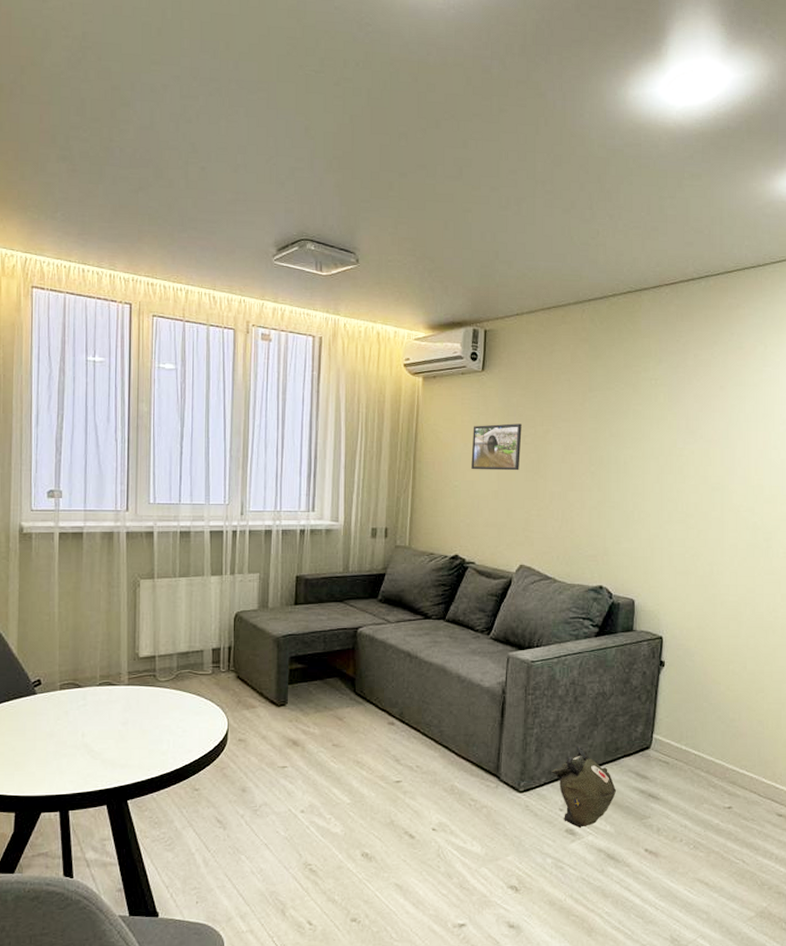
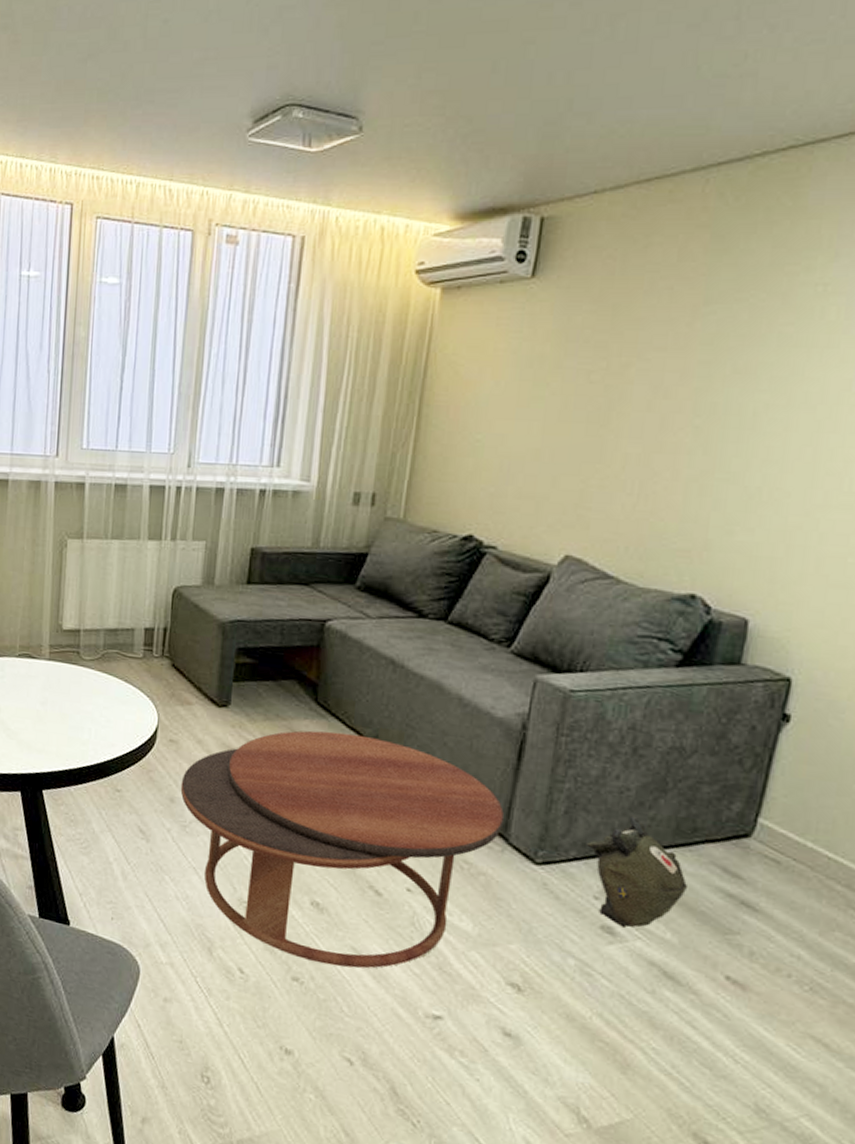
coffee table: none [250,714,496,903] -> present [180,730,505,968]
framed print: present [471,423,522,471] -> none [503,353,587,422]

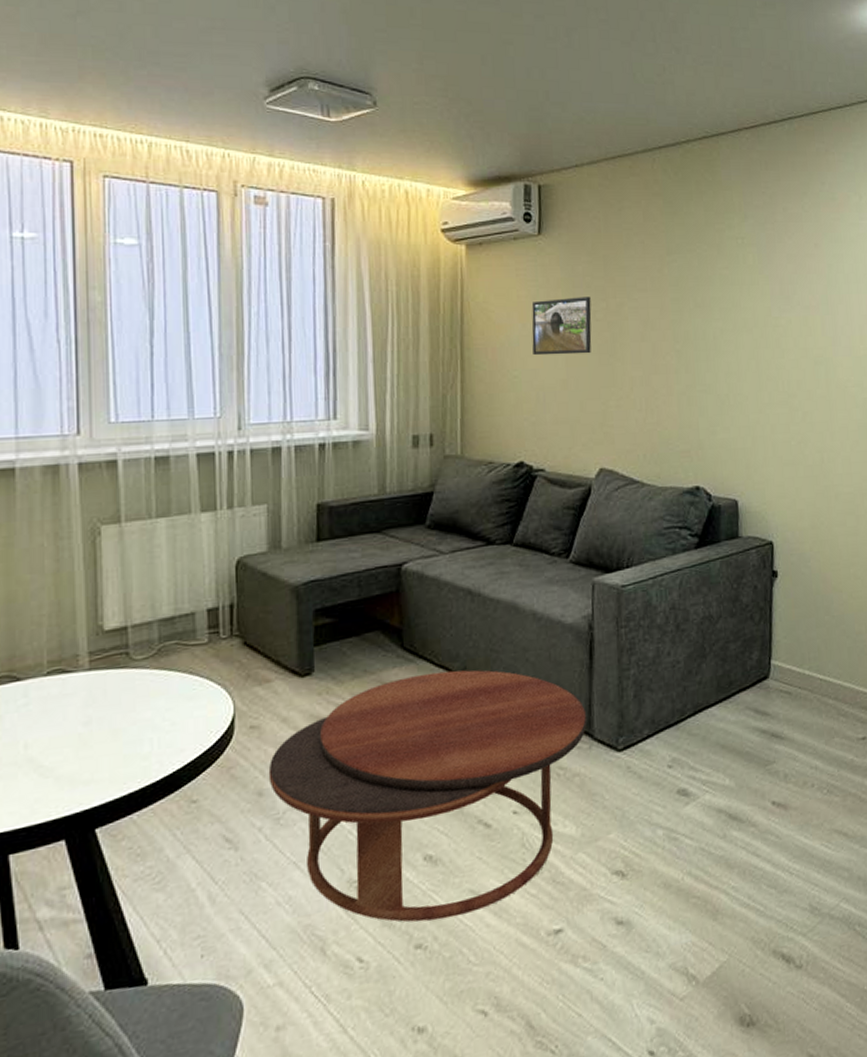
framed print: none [503,353,587,422] -> present [531,296,592,356]
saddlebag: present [586,815,687,929] -> none [655,684,733,787]

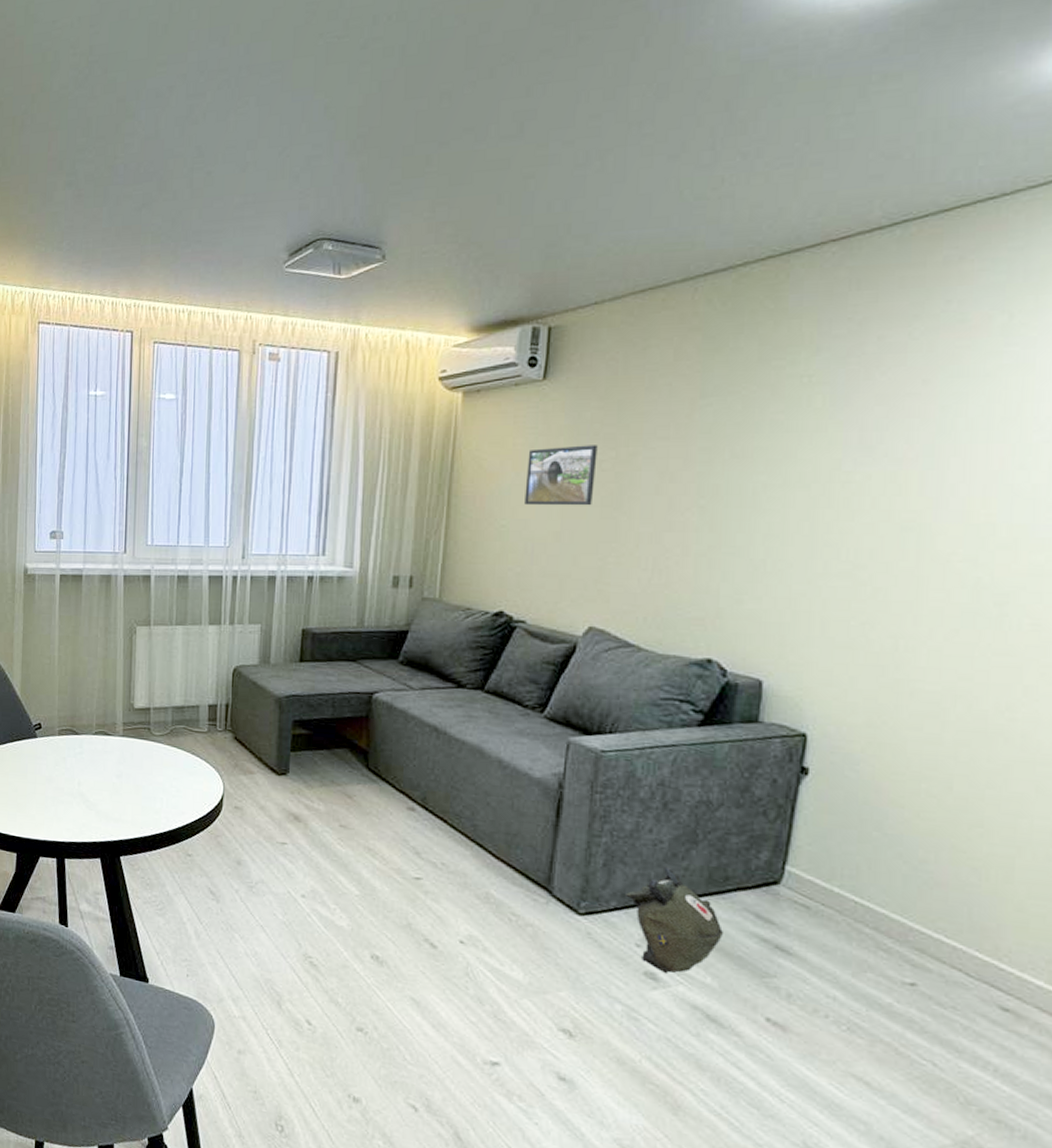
coffee table: present [268,670,587,922] -> none [246,794,547,1018]
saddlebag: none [655,684,733,787] -> present [625,866,723,975]

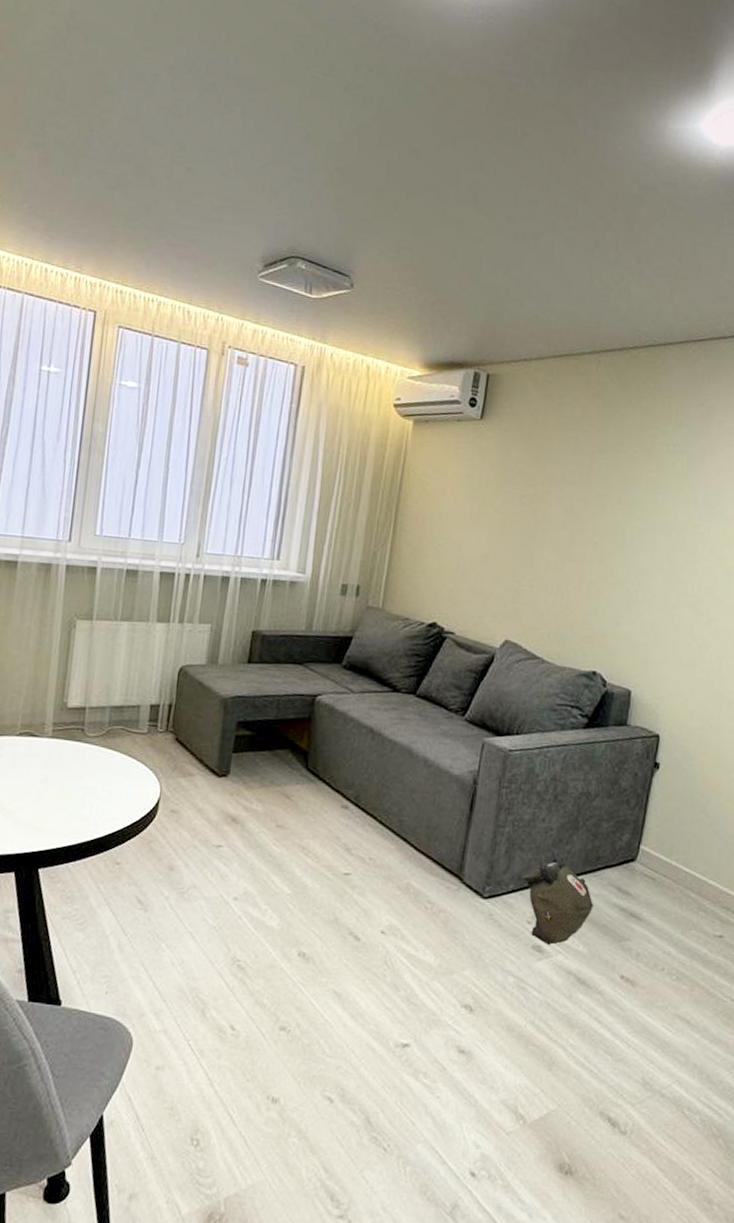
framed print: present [525,445,598,506] -> none [459,479,520,534]

